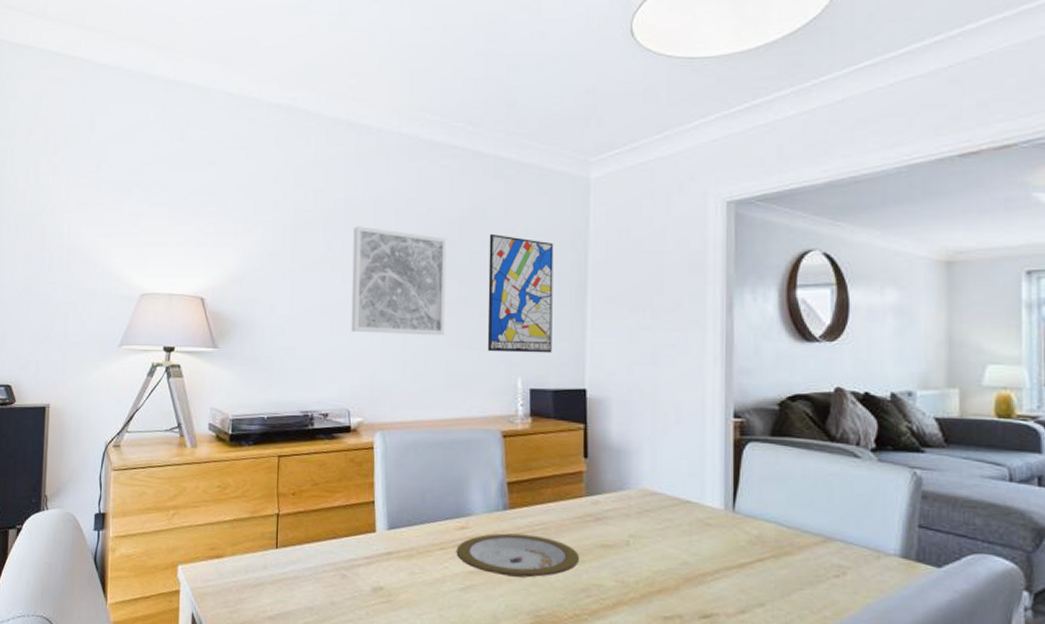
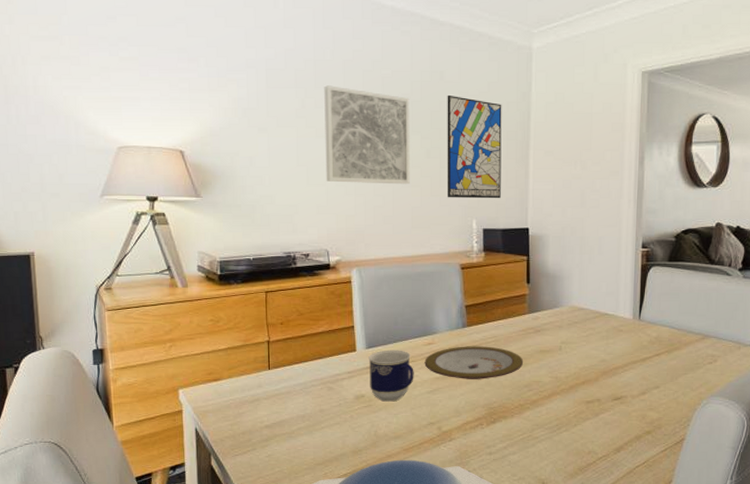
cup: none [389,532,443,598] -> present [368,350,414,402]

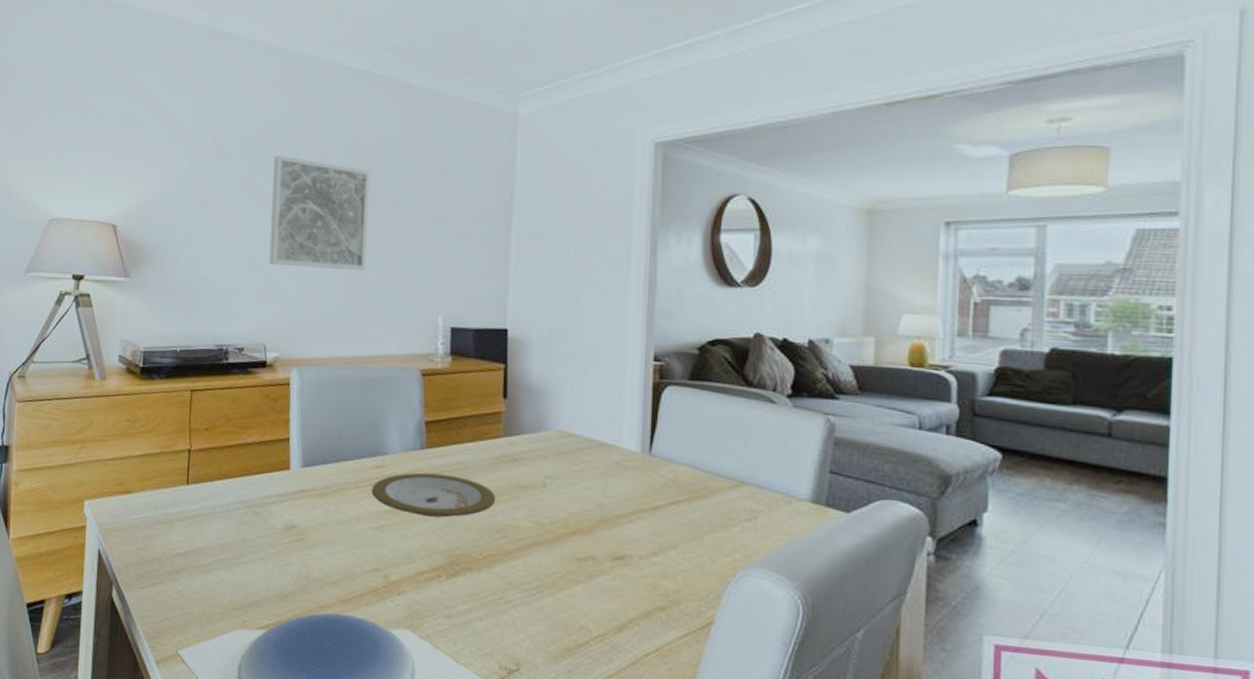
cup: present [368,350,414,402] -> none [303,470,358,537]
wall art: present [447,94,502,199] -> none [408,167,479,292]

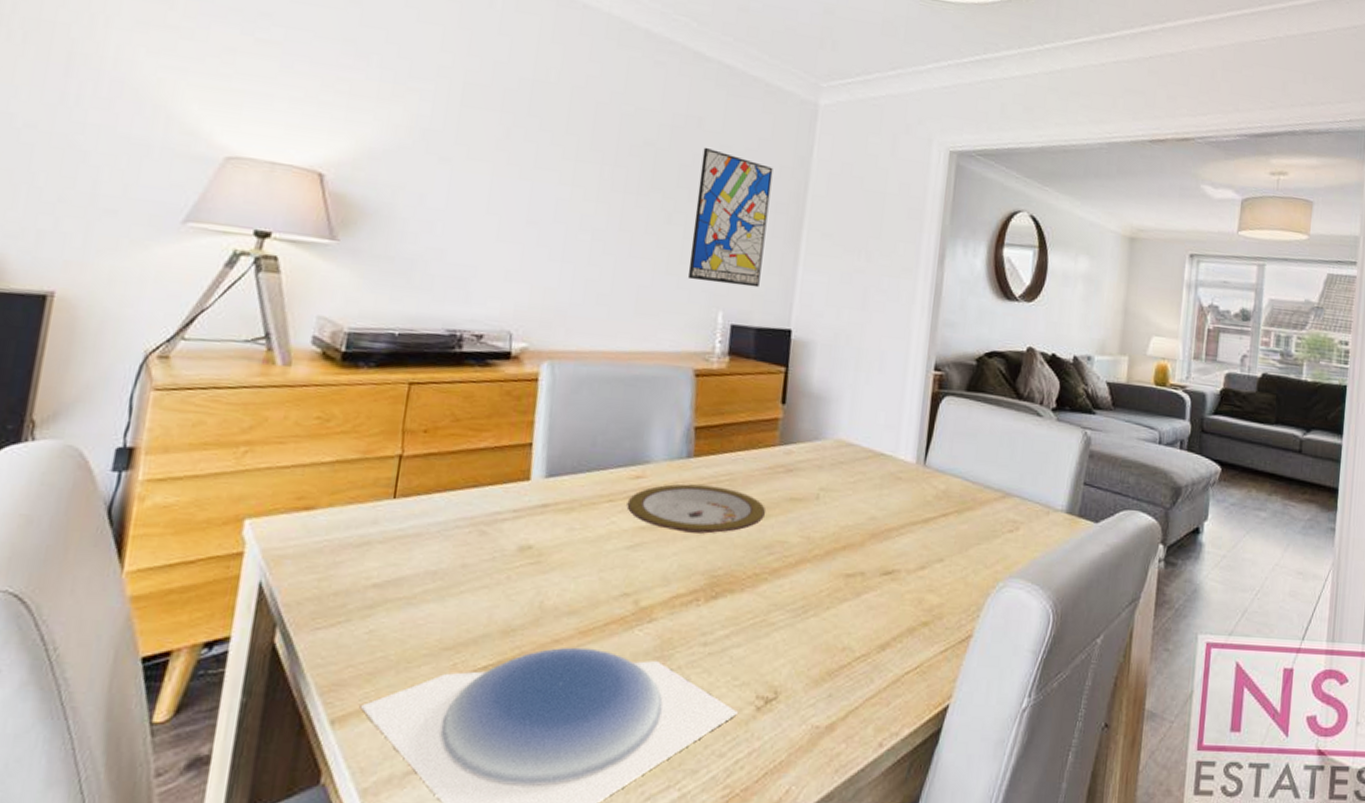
wall art: present [269,155,370,271] -> none [524,114,654,256]
wall art: none [408,167,479,292] -> present [687,147,773,288]

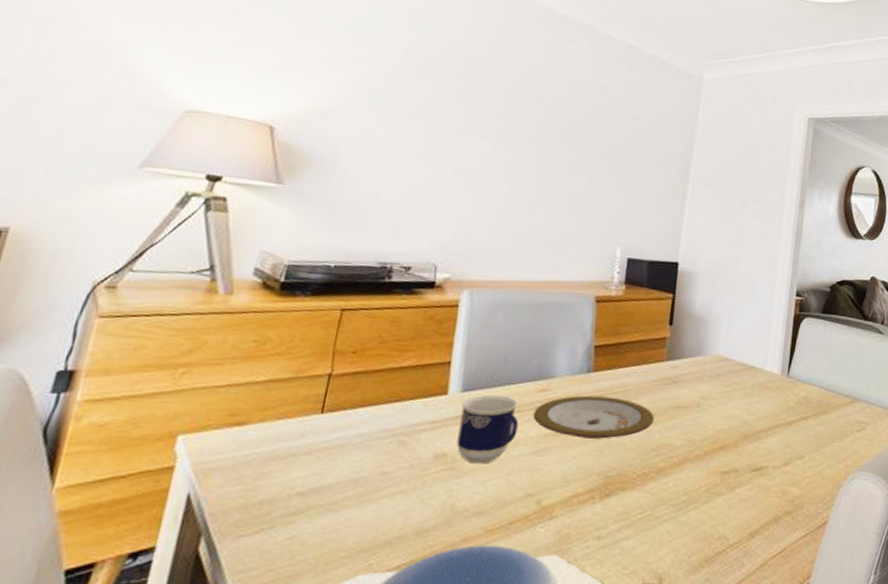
cup: none [542,481,611,559] -> present [456,394,519,464]
wall art: present [687,147,773,288] -> none [591,110,665,227]

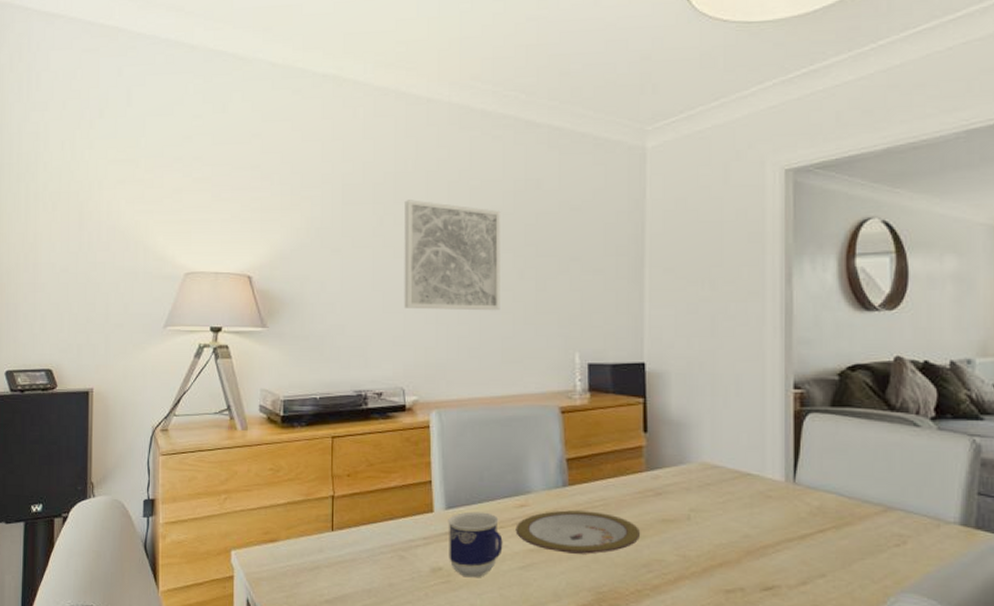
wall art: none [451,80,566,200] -> present [404,200,501,311]

